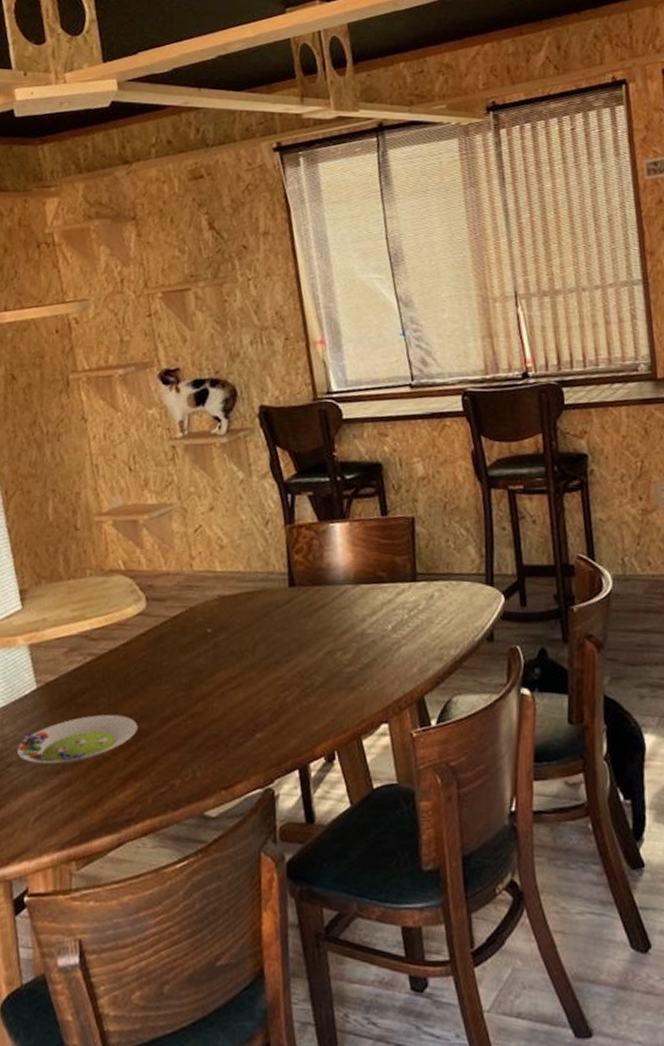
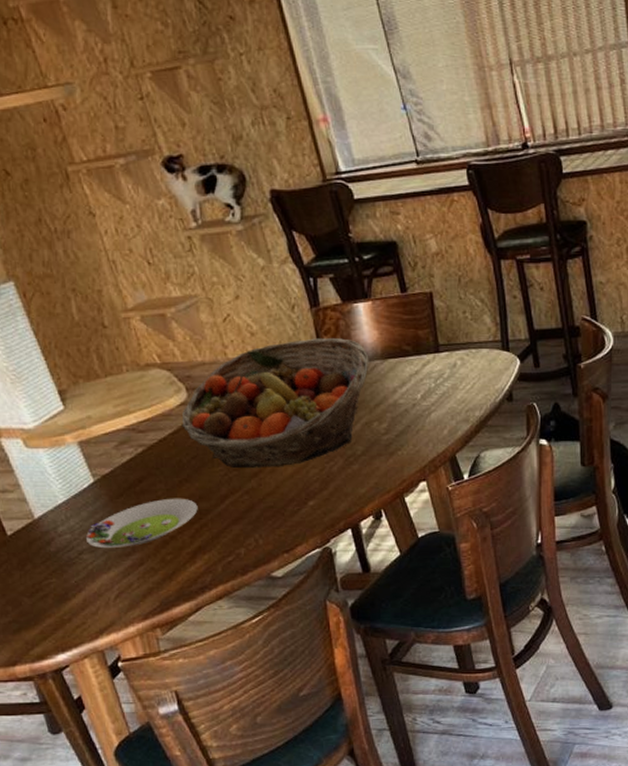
fruit basket: none [135,556,340,692] -> present [181,338,369,468]

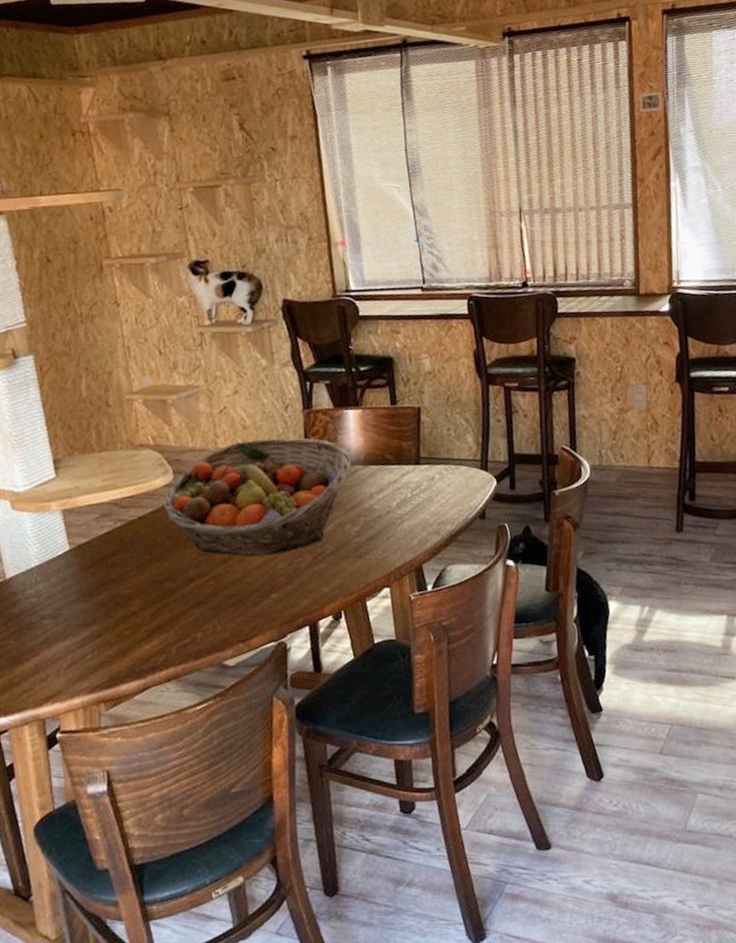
salad plate: present [85,498,198,549] -> none [50,574,164,618]

